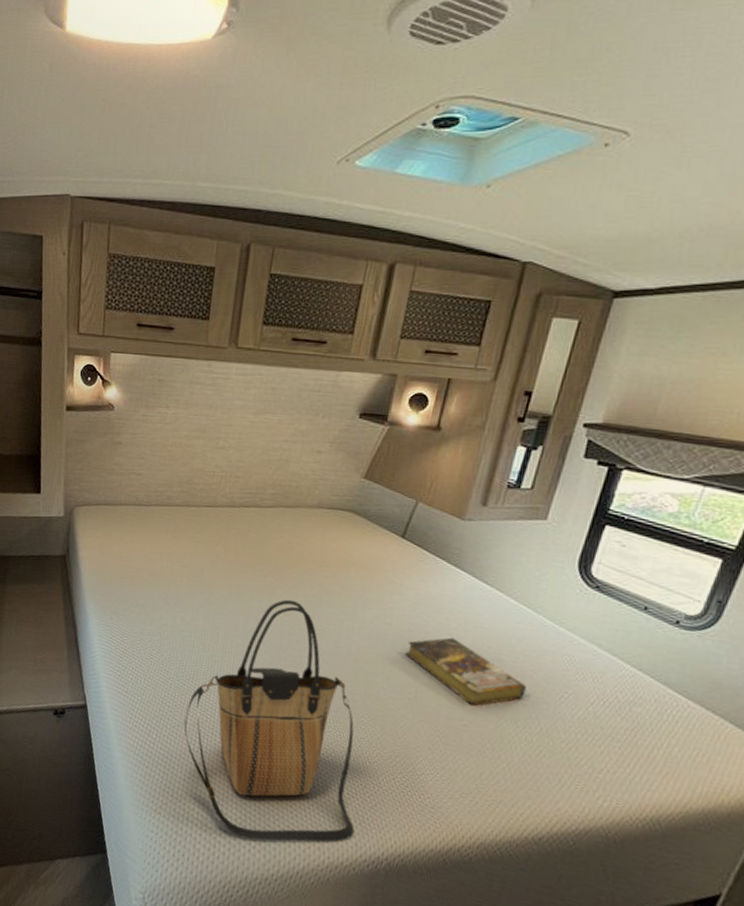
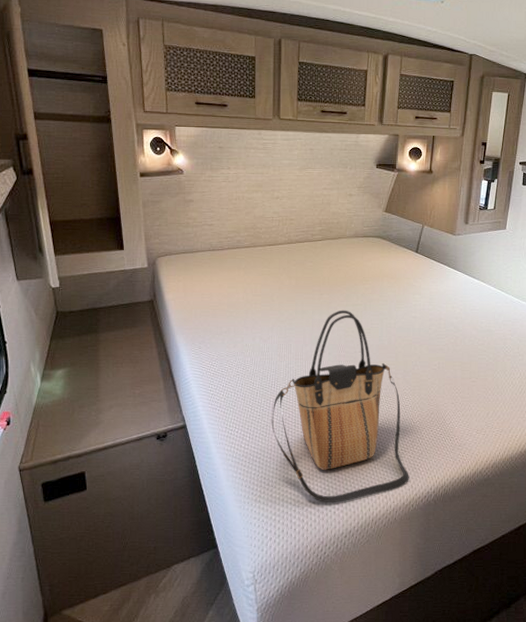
book: present [404,637,527,706] -> none [428,320,508,366]

